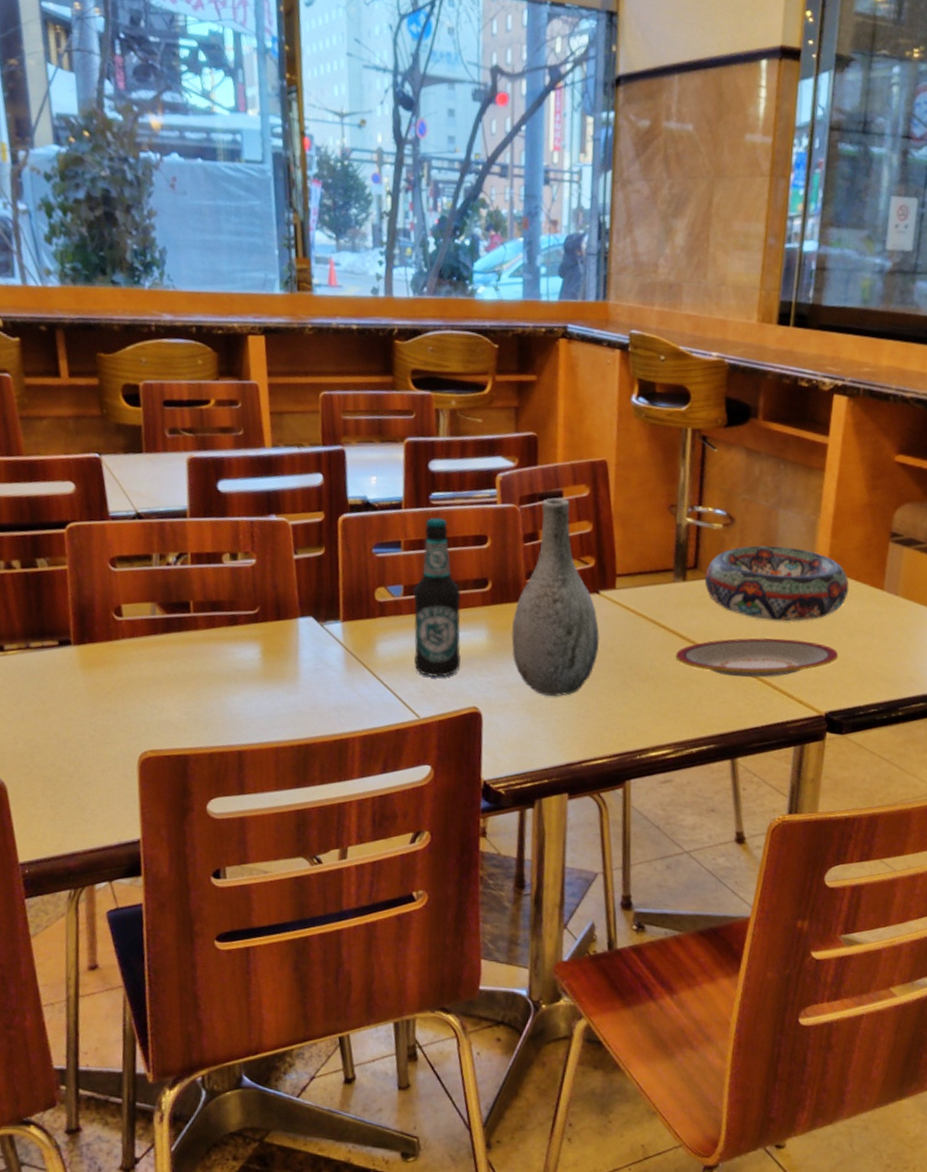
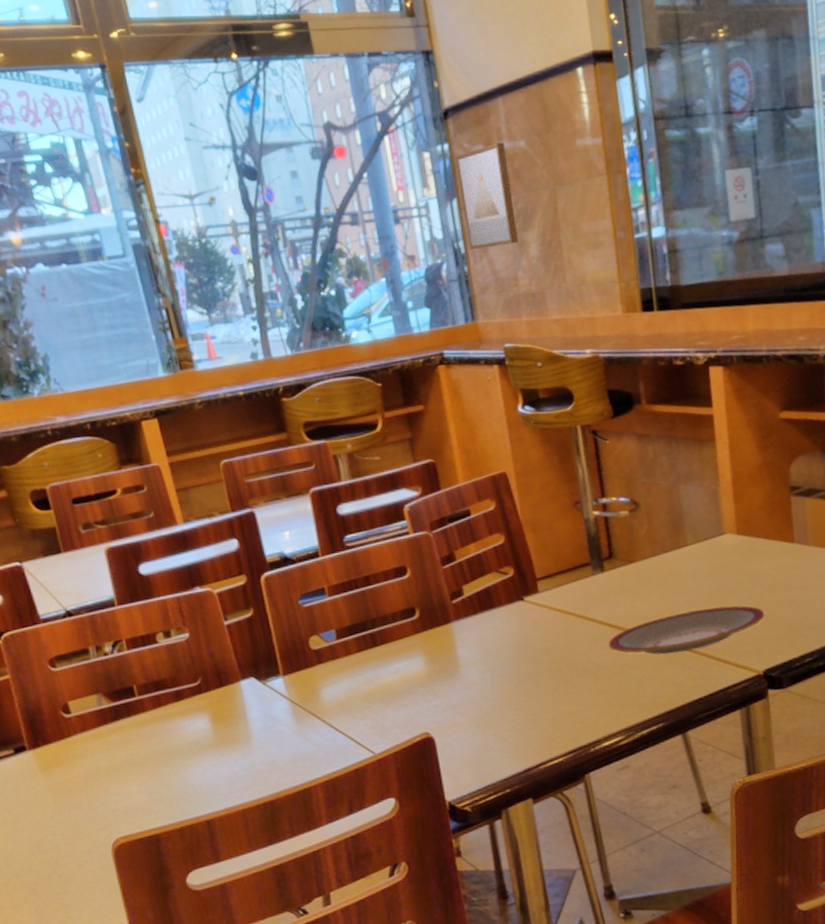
bottle: present [413,517,461,678] -> none [344,558,405,713]
vase: present [511,497,600,696] -> none [446,516,534,708]
wall art: none [614,121,672,229] -> present [455,142,518,250]
decorative bowl: present [704,545,849,622] -> none [621,519,762,594]

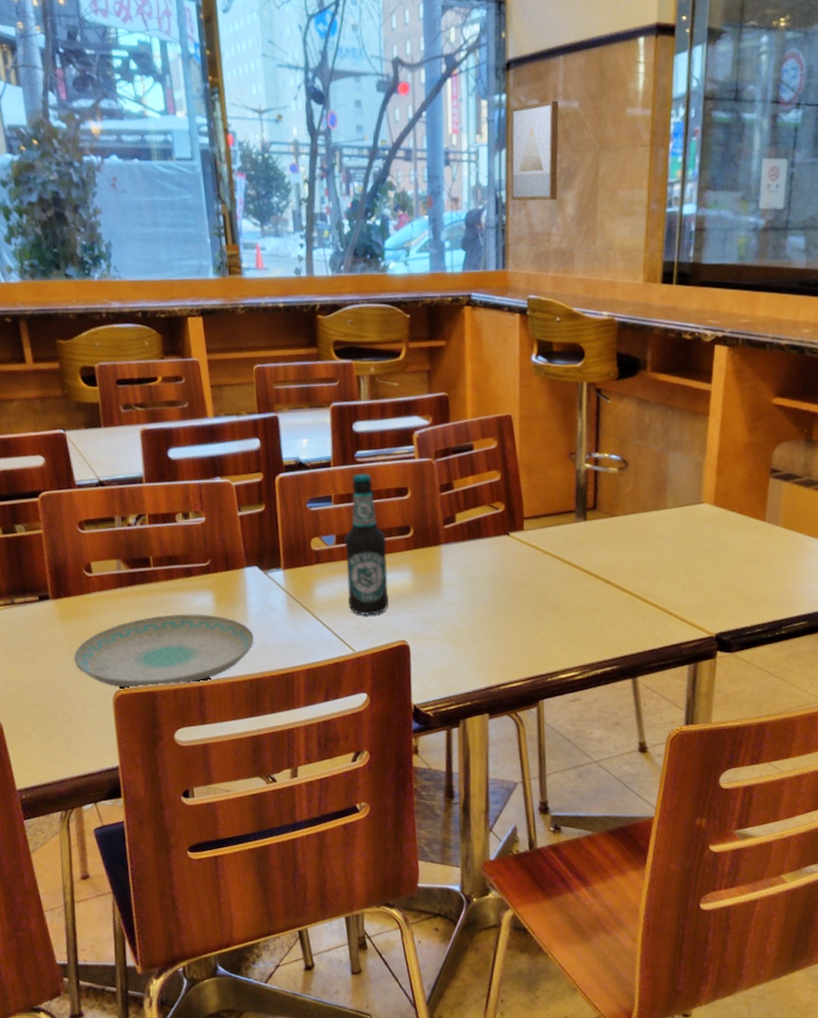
plate: none [61,738,261,837] -> present [73,614,254,689]
bottle: none [344,558,405,713] -> present [344,473,390,616]
plate: present [609,605,765,654] -> none [580,569,726,605]

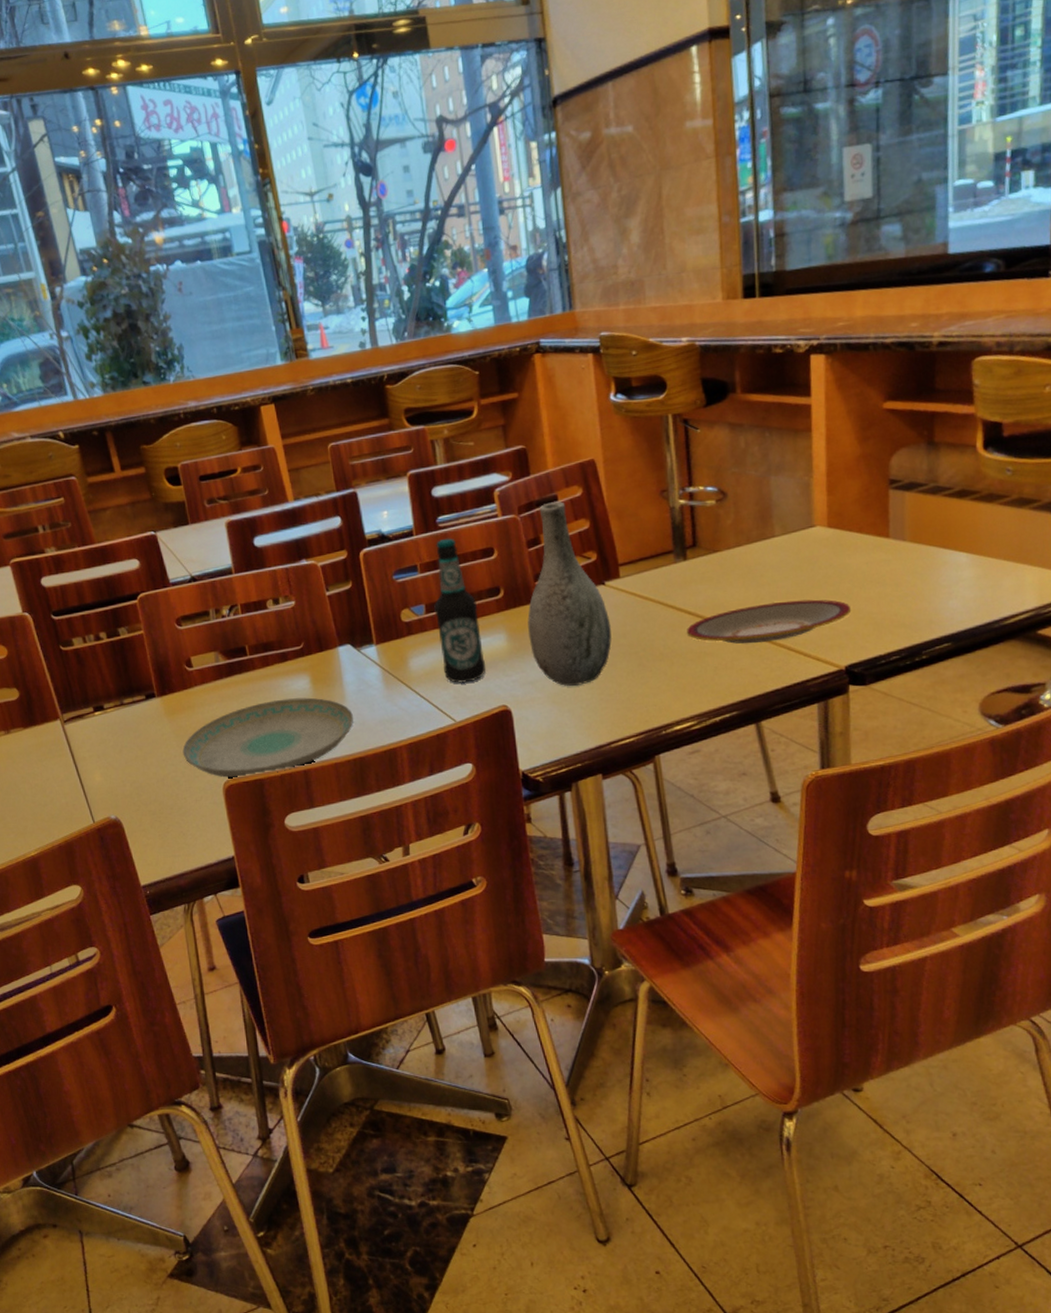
vase: none [433,451,511,628] -> present [527,501,612,686]
wall art: present [510,100,559,201] -> none [561,128,620,239]
plate: none [580,569,726,605] -> present [687,599,852,644]

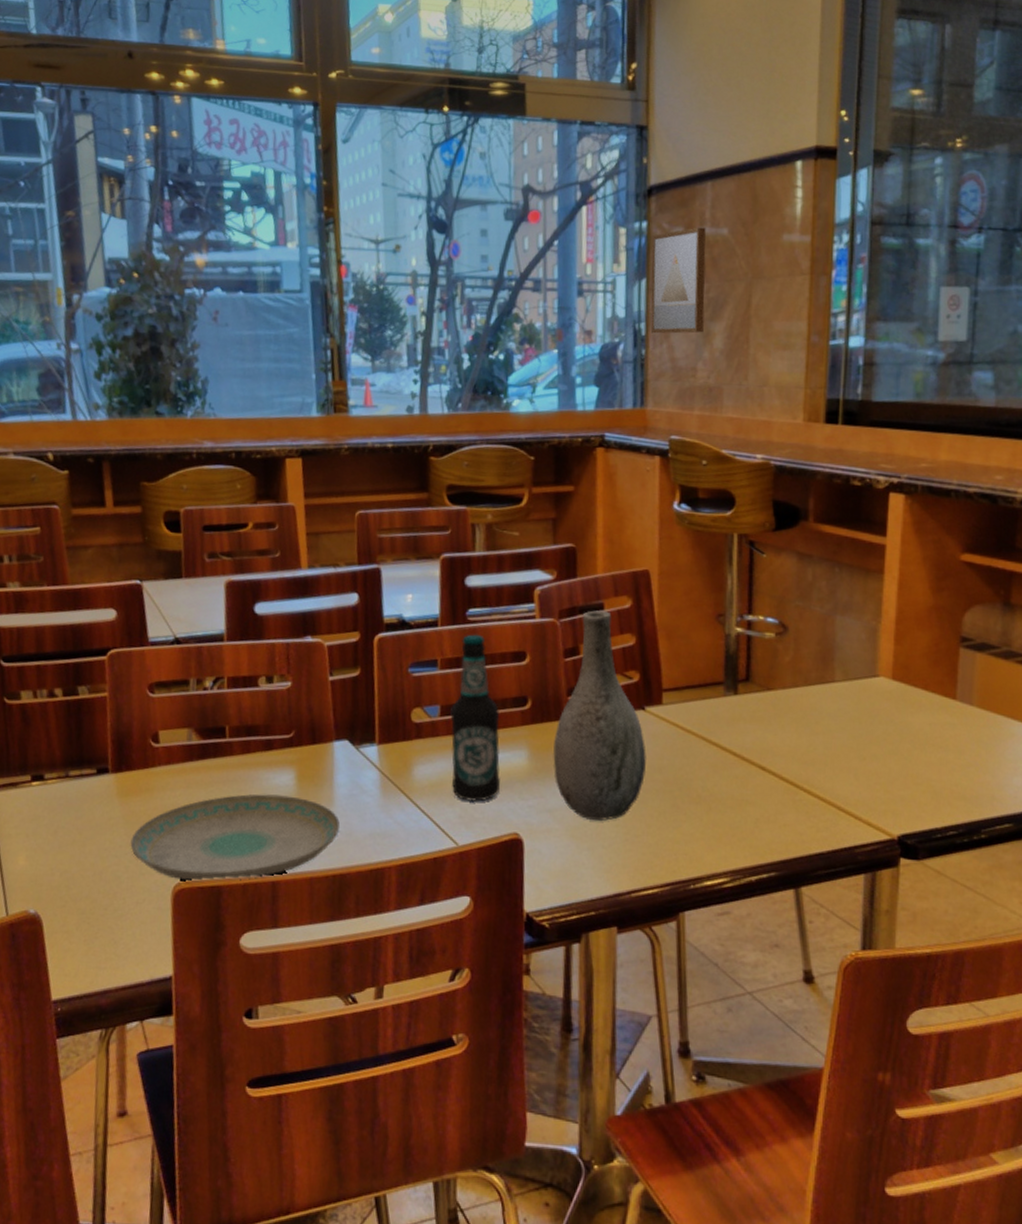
wall art: none [561,128,620,239] -> present [650,227,706,334]
plate: present [687,599,852,644] -> none [729,754,910,798]

